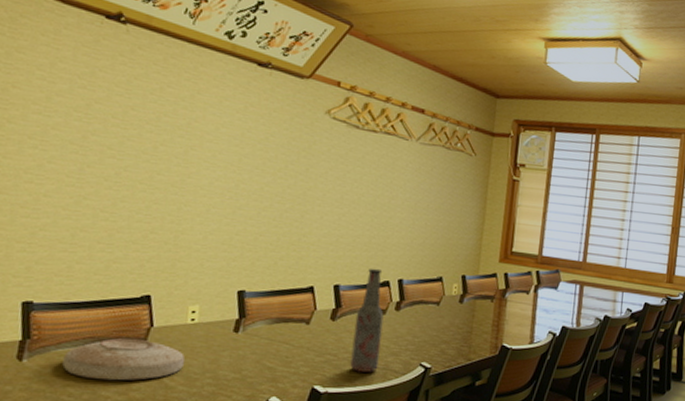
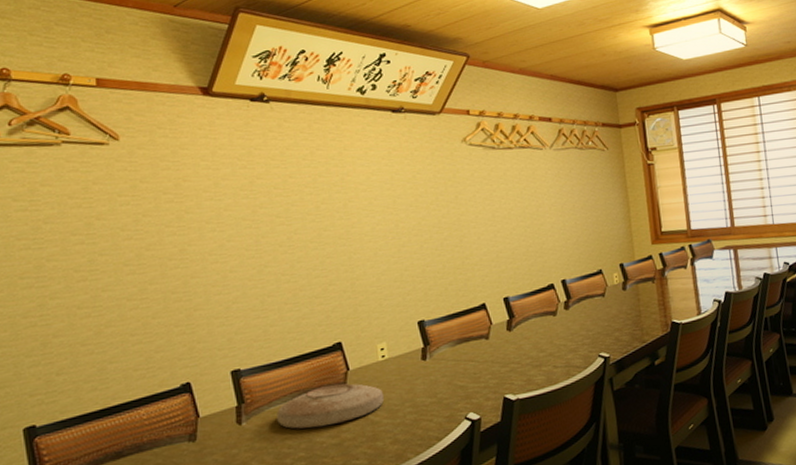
bottle: present [350,268,384,372] -> none [529,274,560,374]

